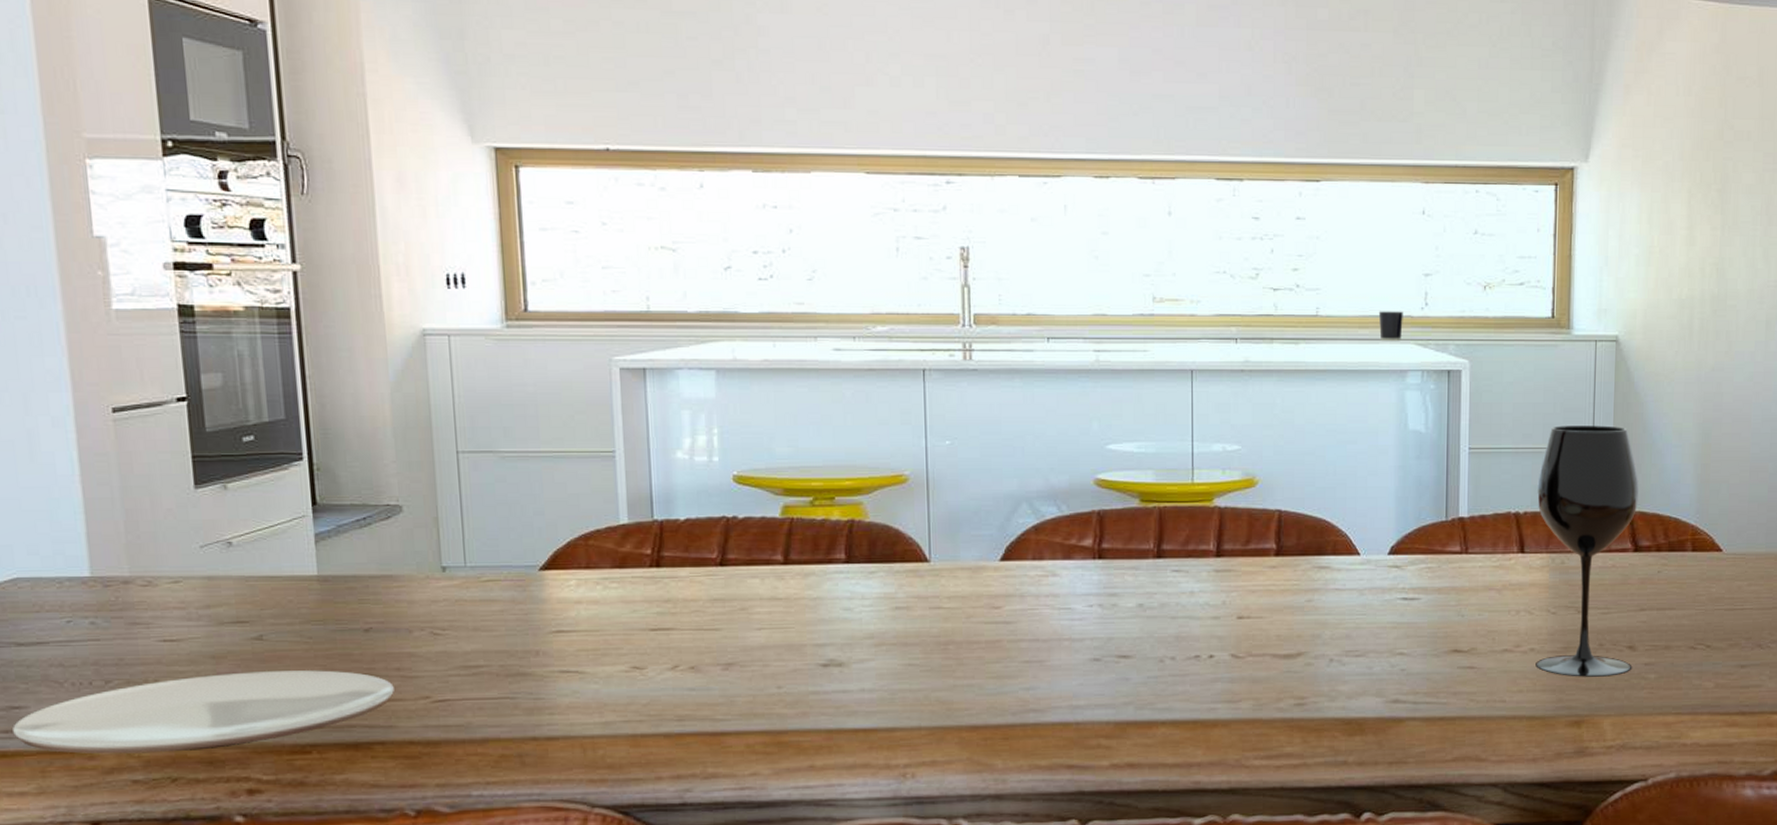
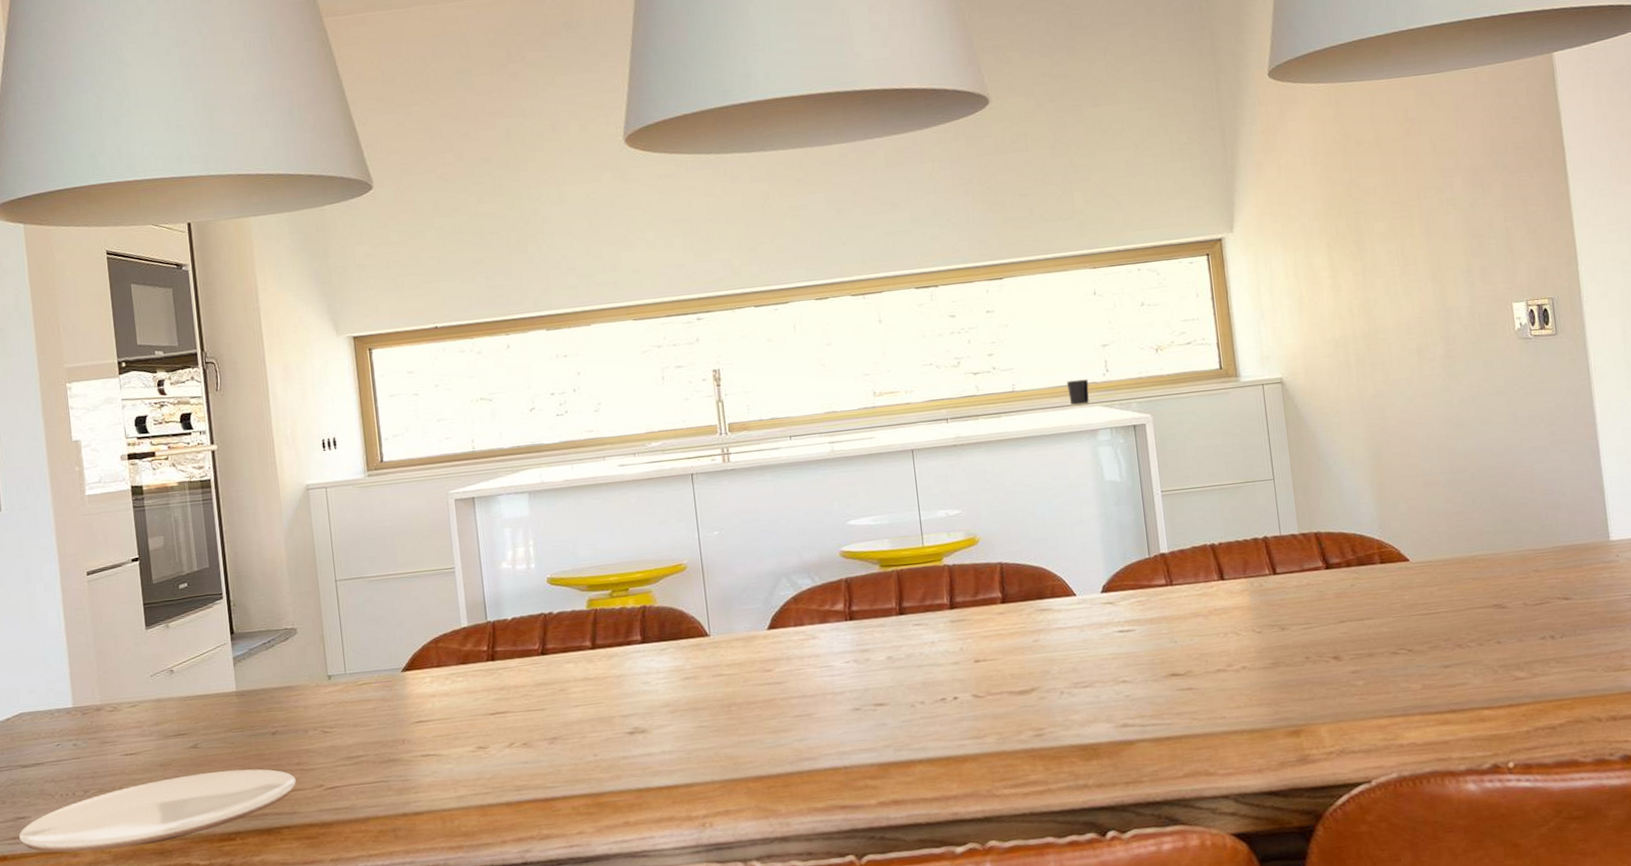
wineglass: present [1535,425,1639,677] -> none [1227,458,1341,690]

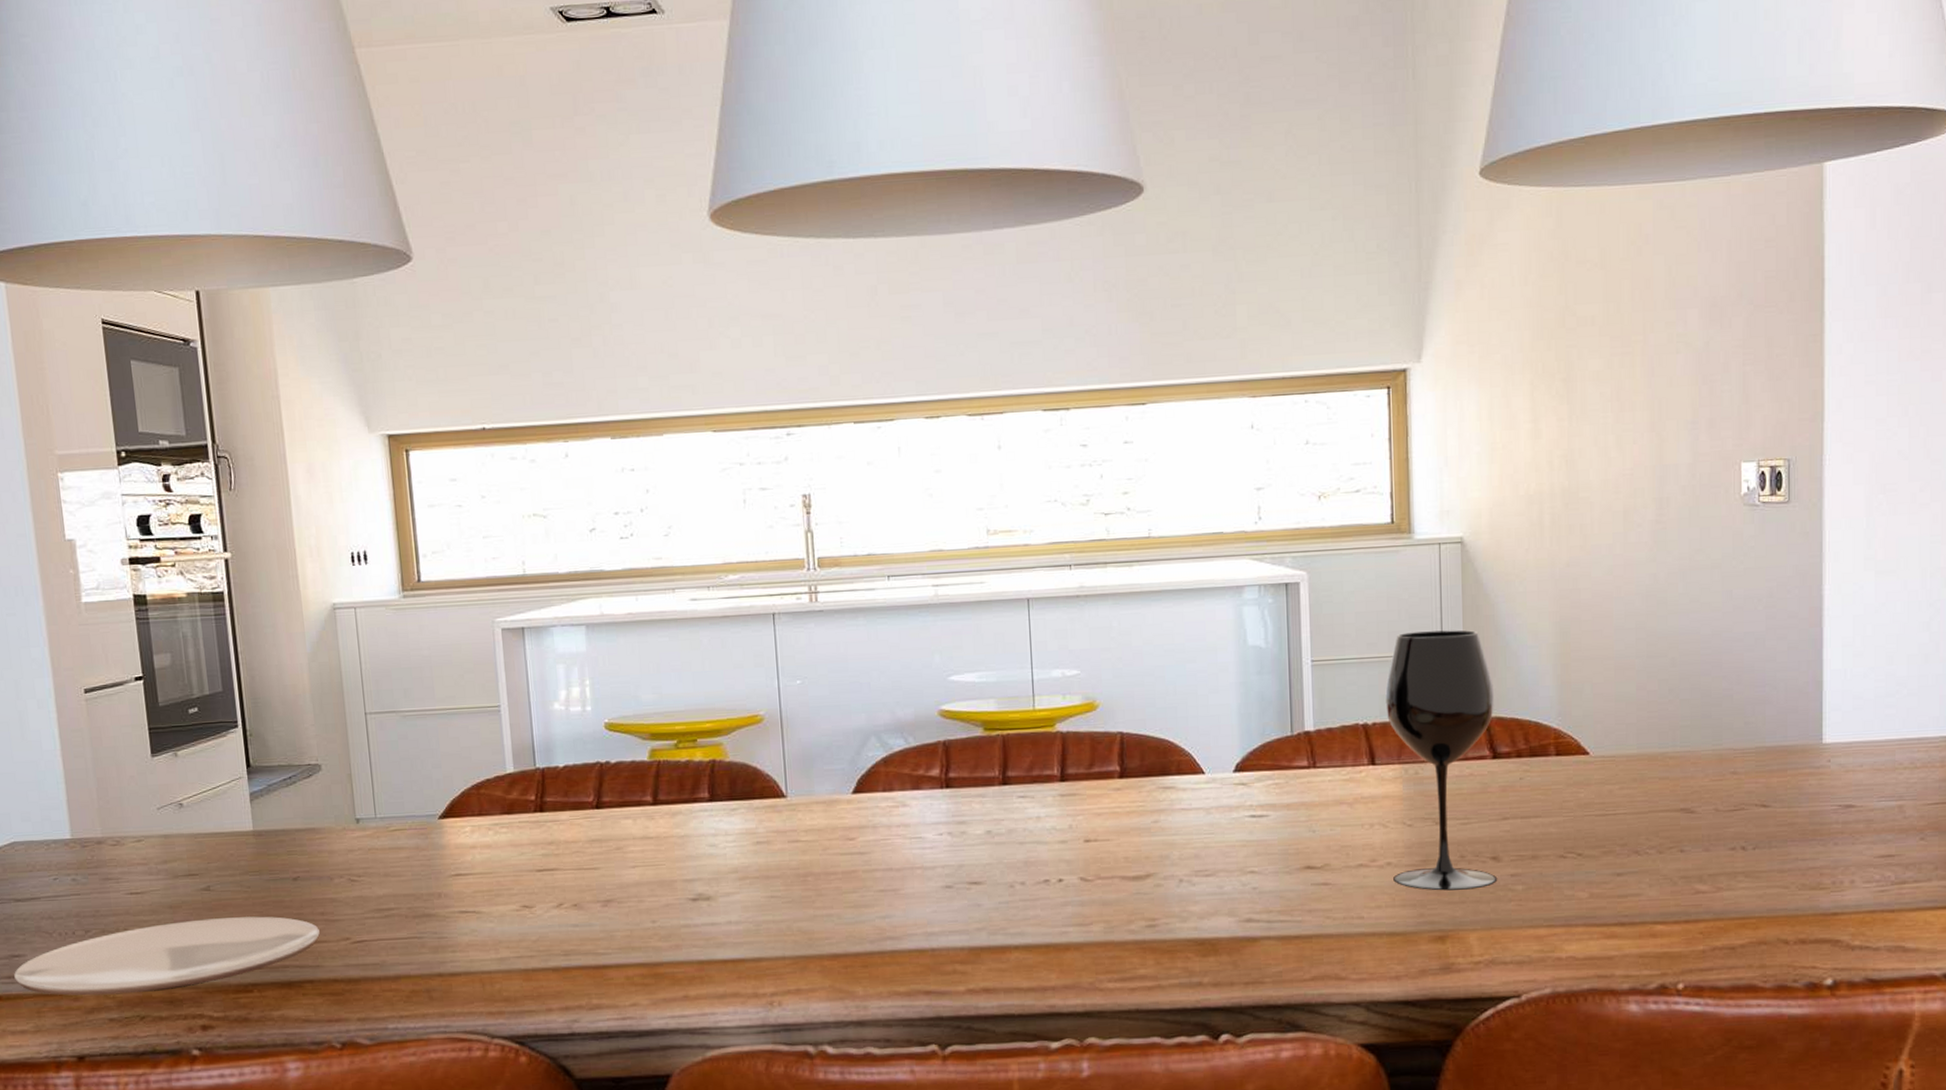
mug: present [1066,379,1089,407] -> none [1211,527,1237,559]
wineglass: none [1227,458,1341,690] -> present [1385,630,1498,891]

